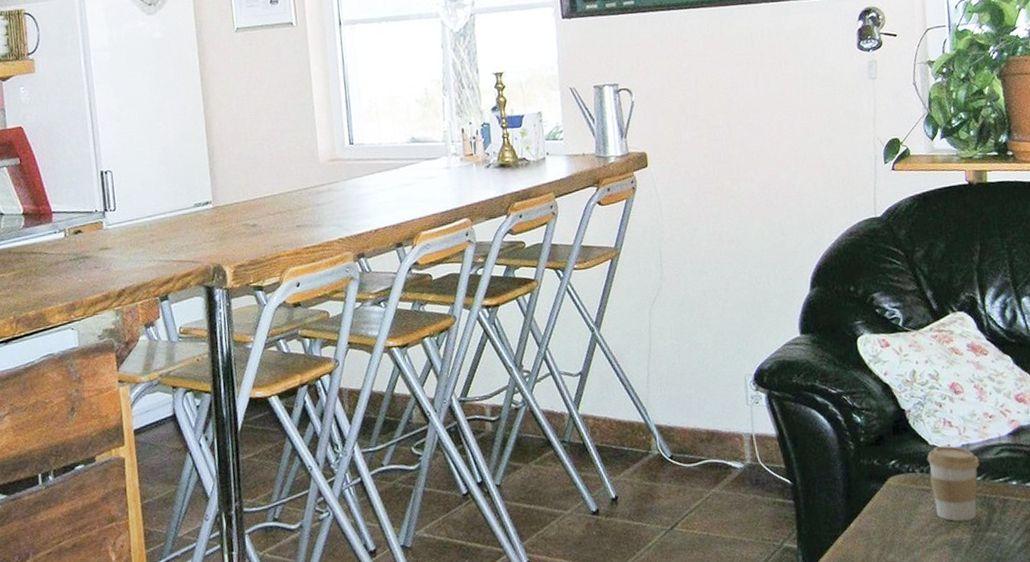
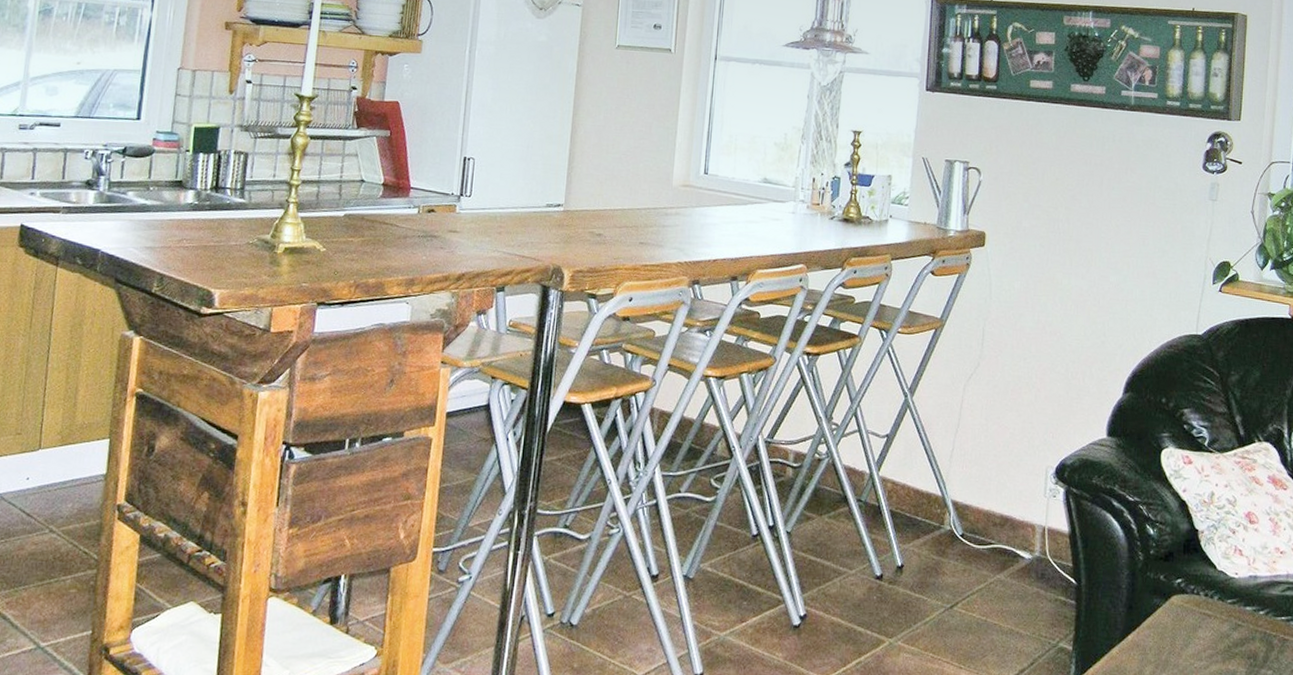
coffee cup: present [927,445,980,521] -> none [1213,573,1264,653]

